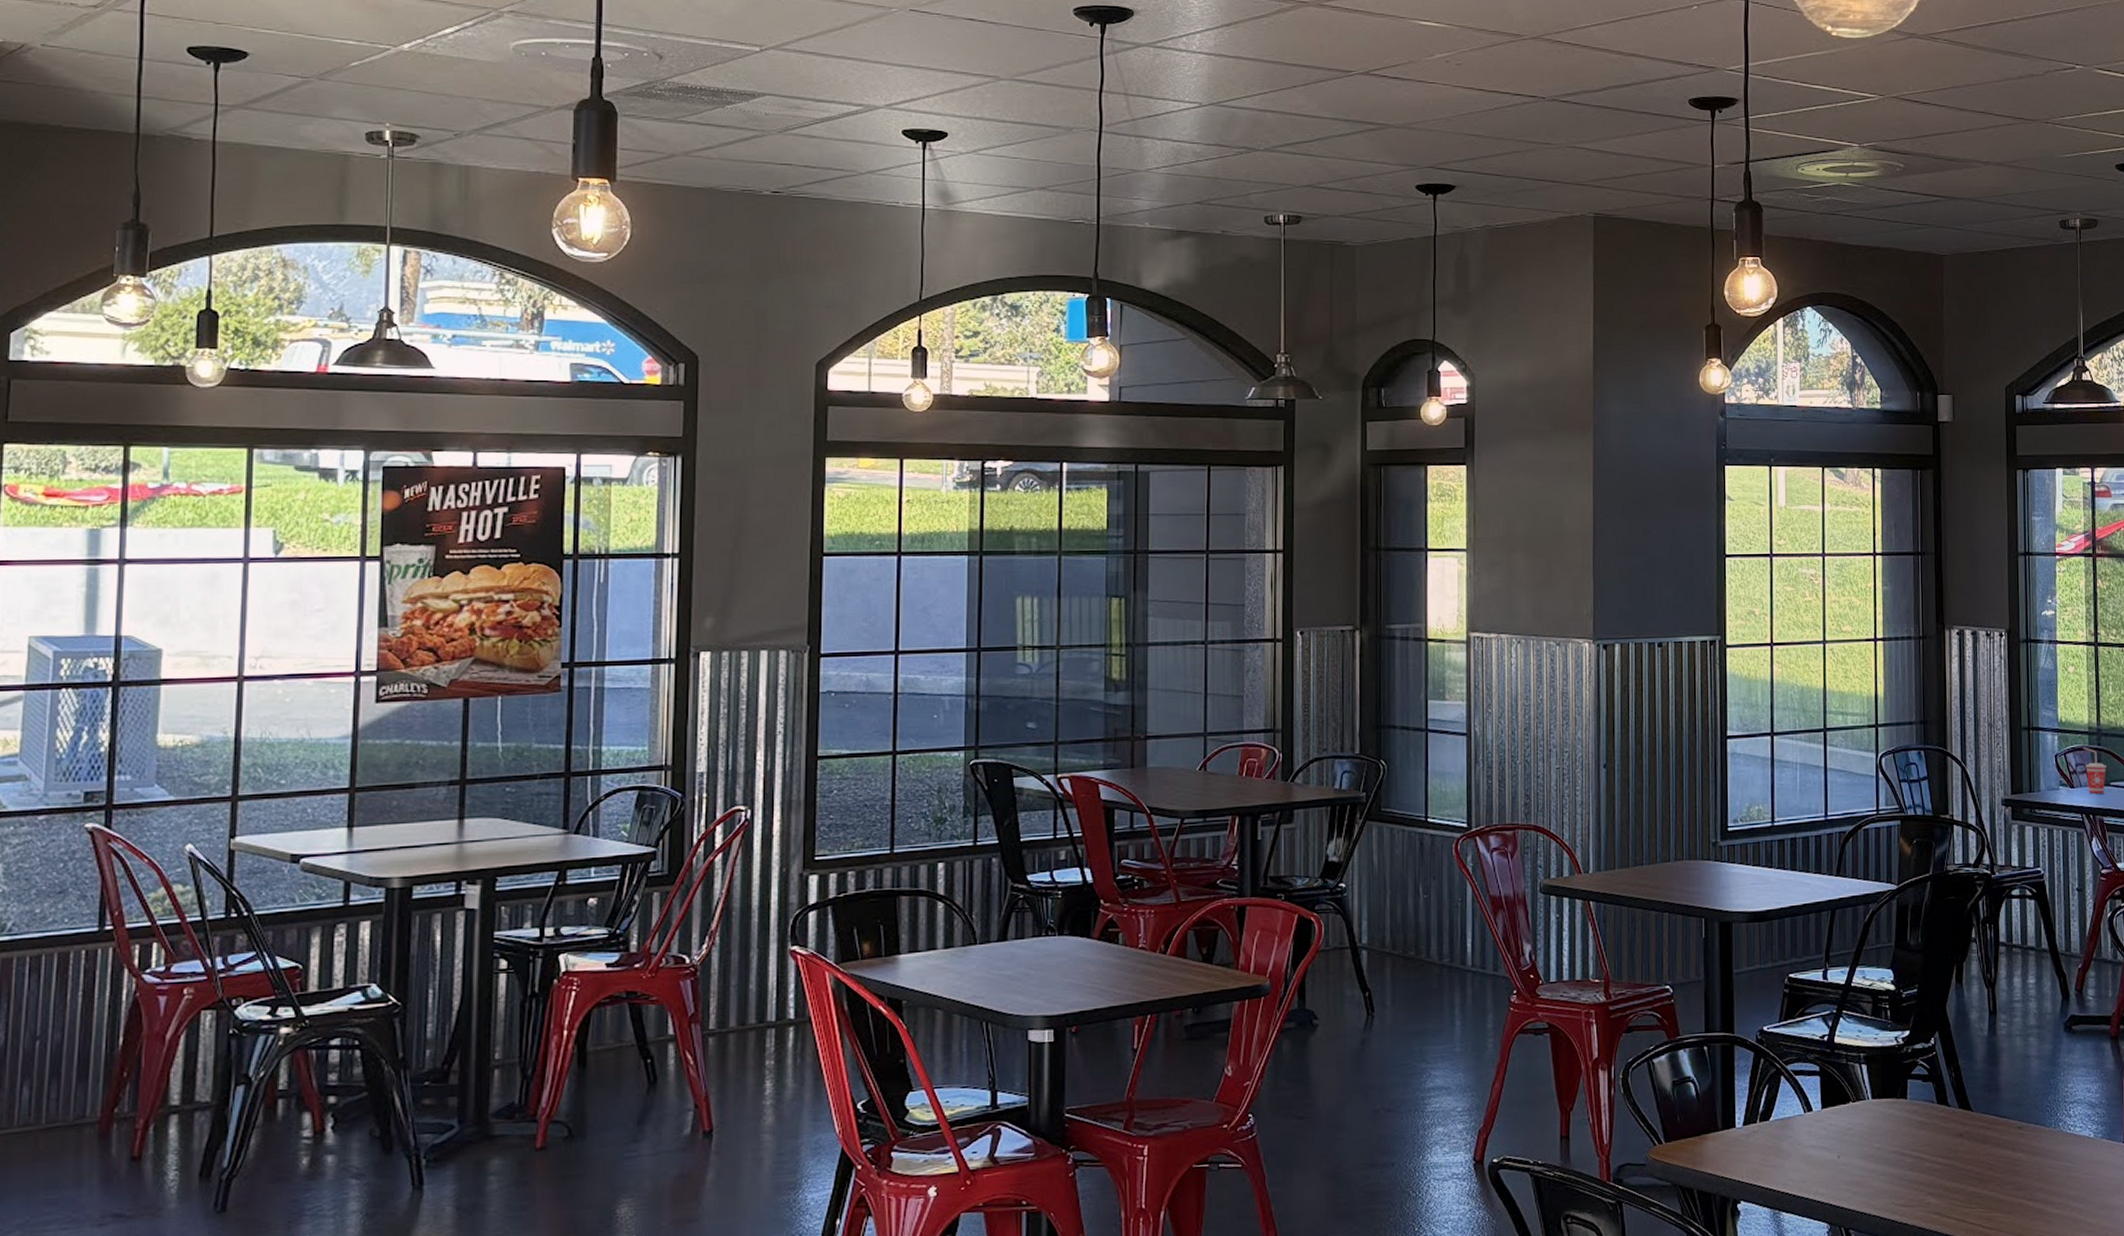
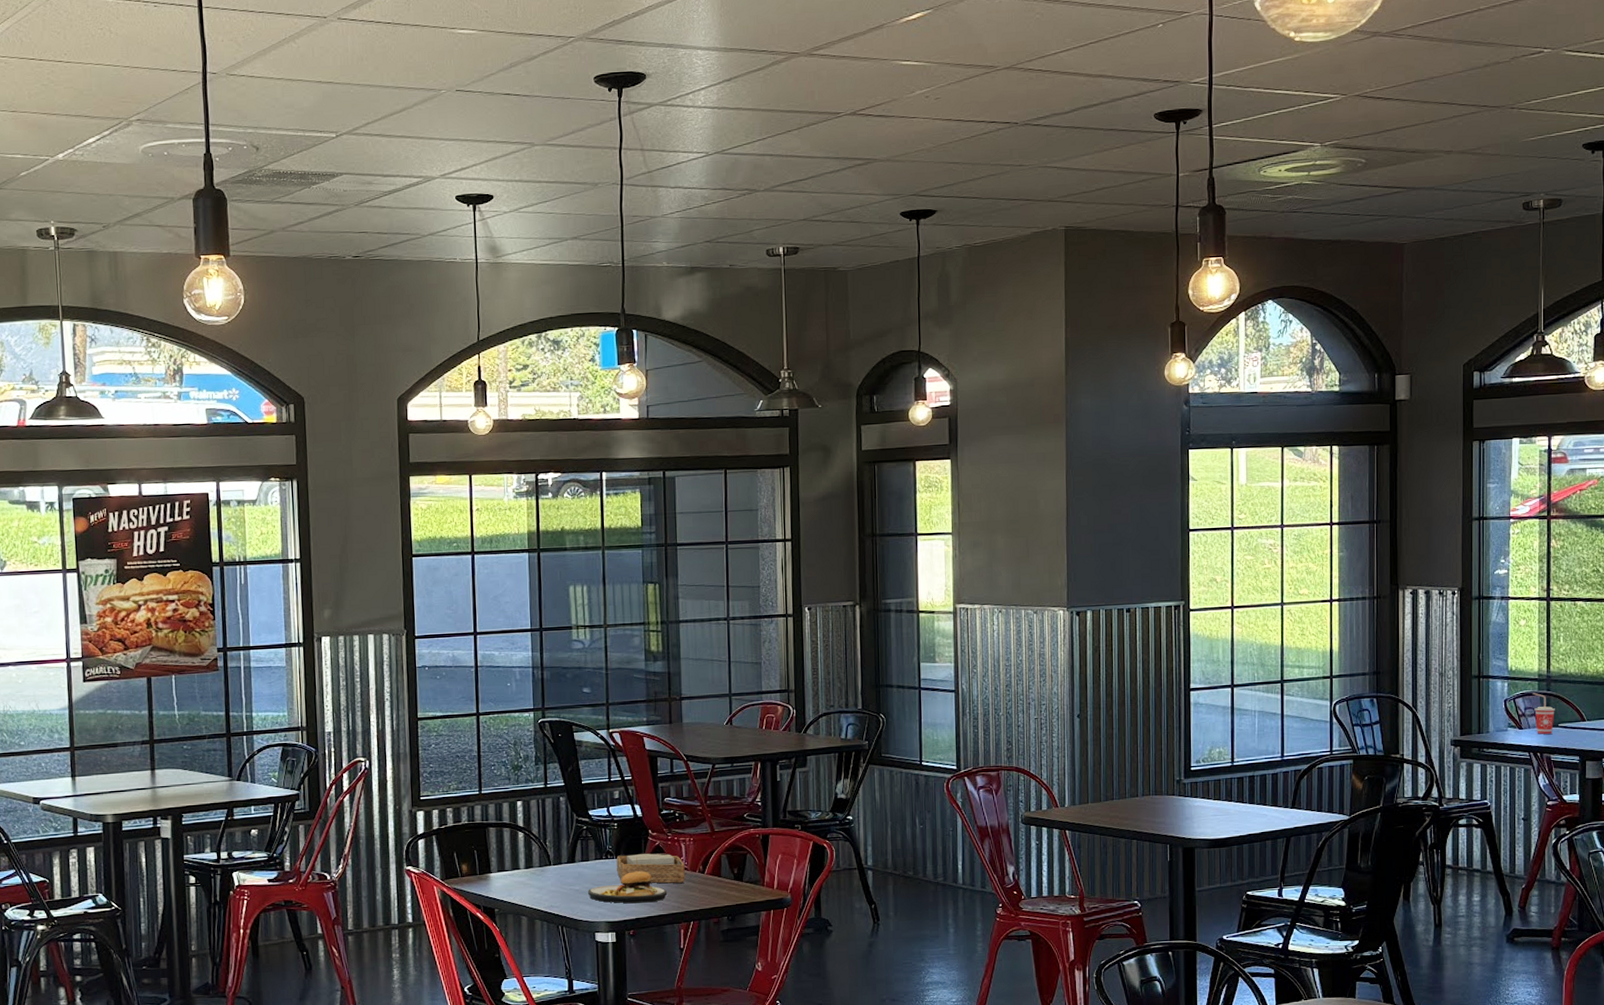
burger: none [1022,935,1120,993] -> present [588,858,668,904]
napkin holder: none [1058,929,1143,967] -> present [616,853,685,884]

